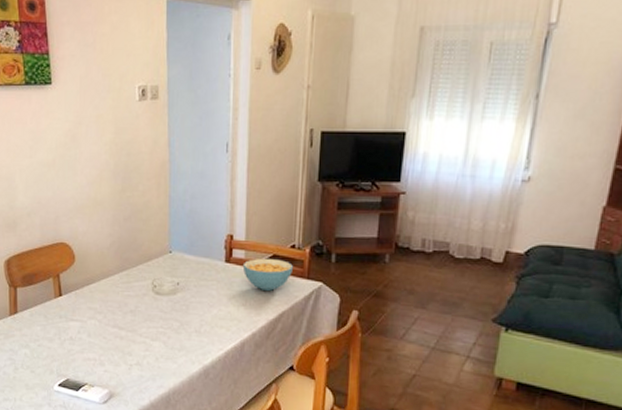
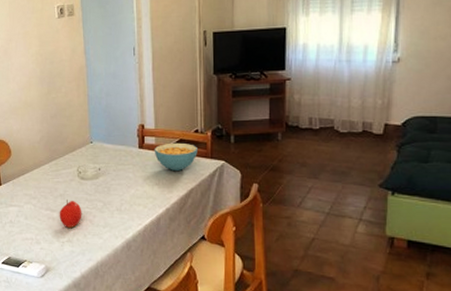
fruit: none [128,317,155,349] -> present [59,200,82,228]

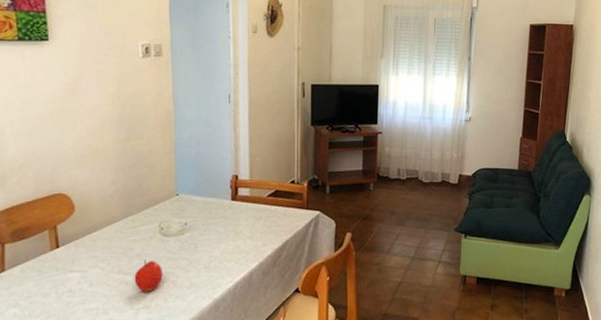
cereal bowl: present [154,142,198,171] -> none [248,193,293,223]

